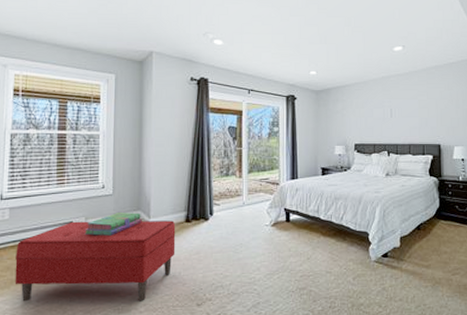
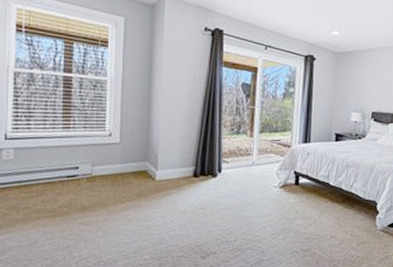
bench: present [14,220,176,302] -> none [21,167,183,250]
stack of books: present [84,212,142,236] -> none [90,162,149,184]

